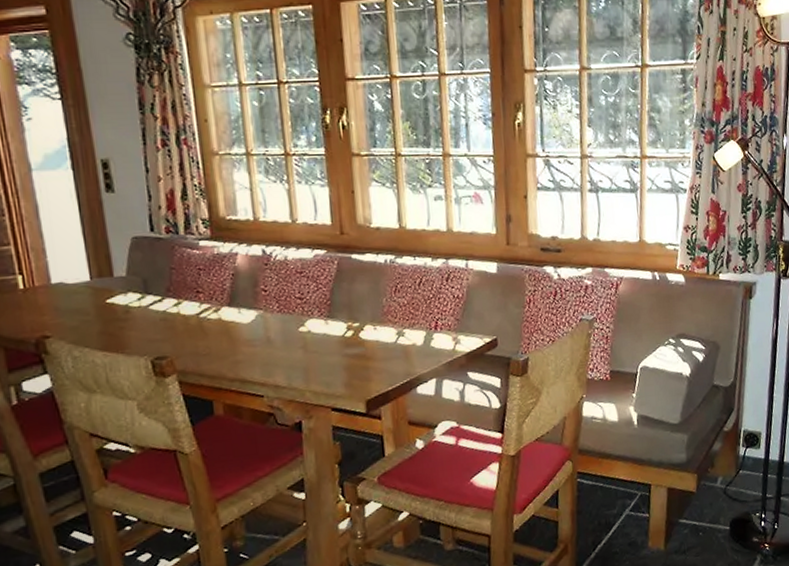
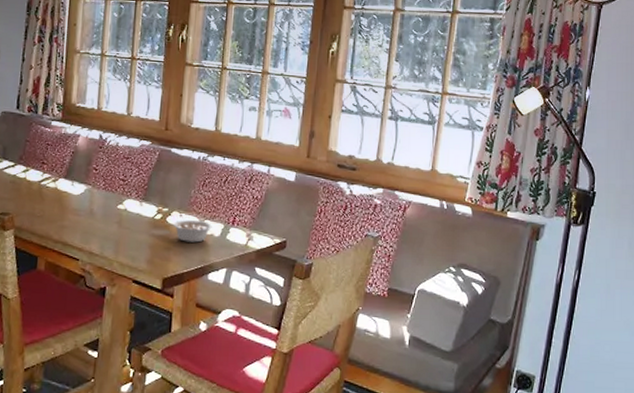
legume: none [367,329,421,357] -> present [173,220,220,243]

